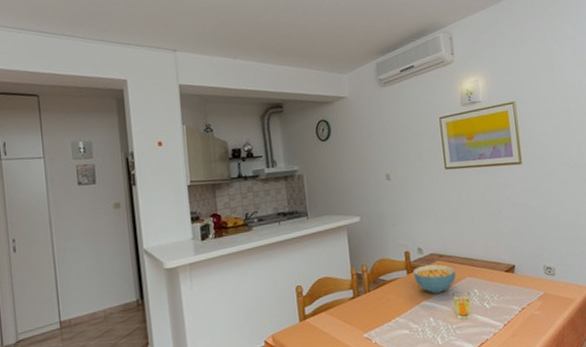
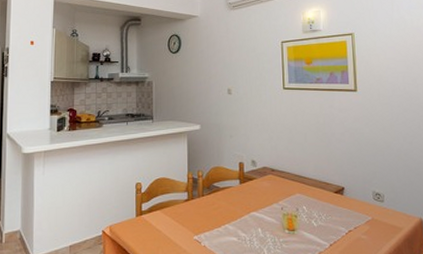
cereal bowl: present [412,264,456,294] -> none [245,177,287,206]

